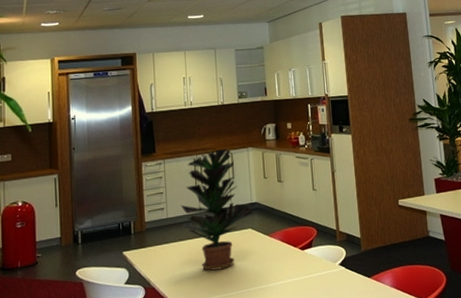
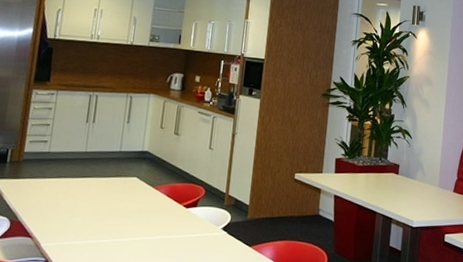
potted plant: present [181,148,253,271] -> none [64,90,142,215]

